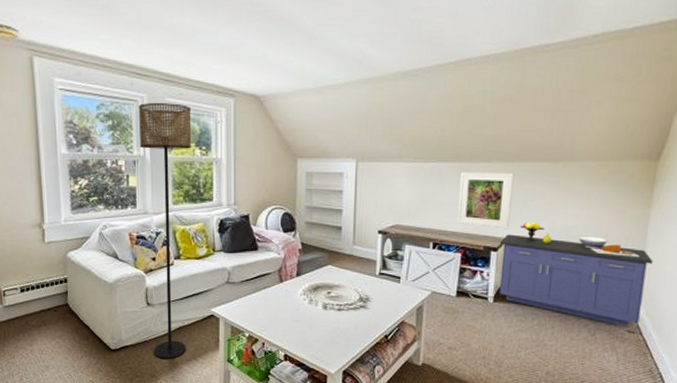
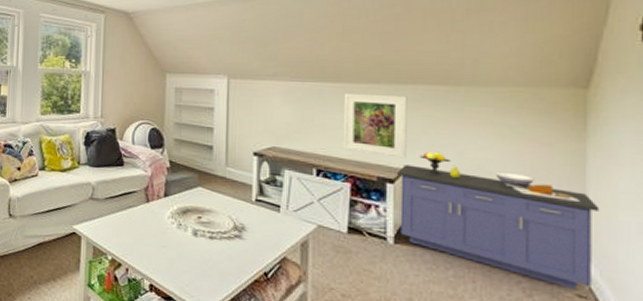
floor lamp: present [138,103,192,359] -> none [12,18,64,278]

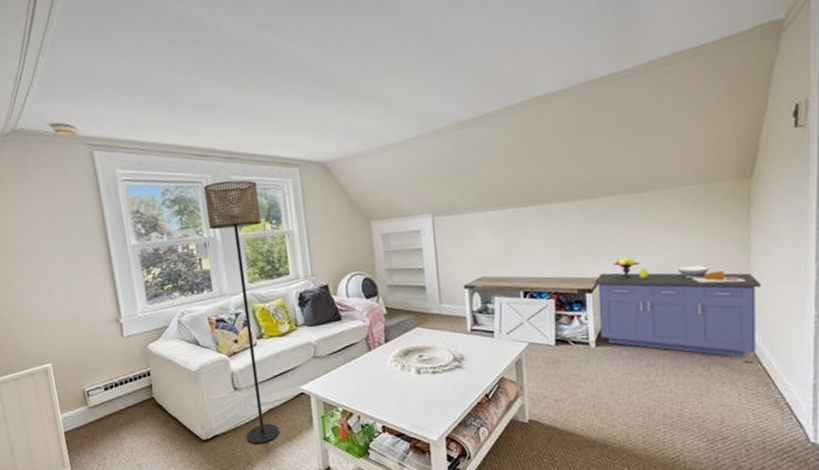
floor lamp: none [12,18,64,278] -> present [203,180,279,444]
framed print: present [342,93,408,159] -> none [542,209,602,269]

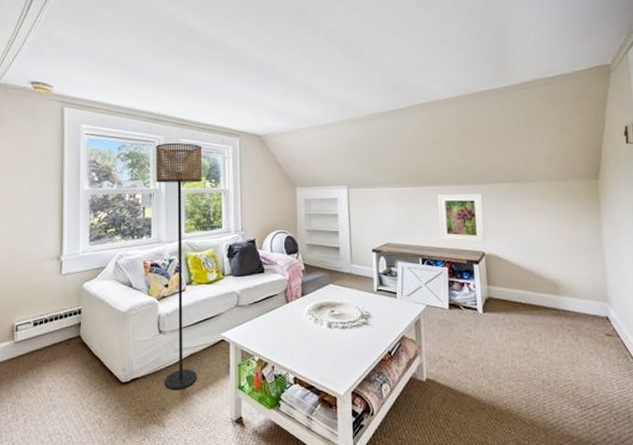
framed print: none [542,209,602,269] -> present [437,193,486,243]
storage cabinet: present [595,257,762,358] -> none [480,235,614,331]

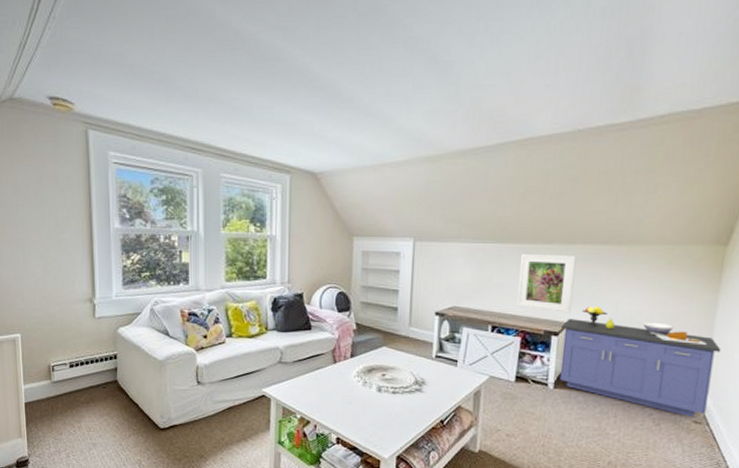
floor lamp: present [155,143,203,389] -> none [192,178,247,440]
storage cabinet: none [480,235,614,331] -> present [559,306,722,418]

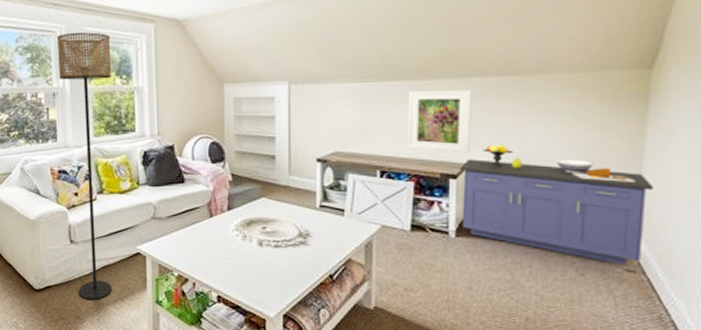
floor lamp: none [192,178,247,440] -> present [56,32,112,300]

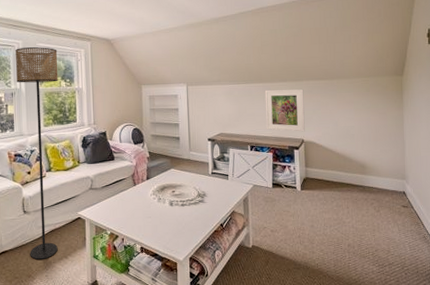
storage cabinet: present [460,144,654,266] -> none [300,125,412,203]

